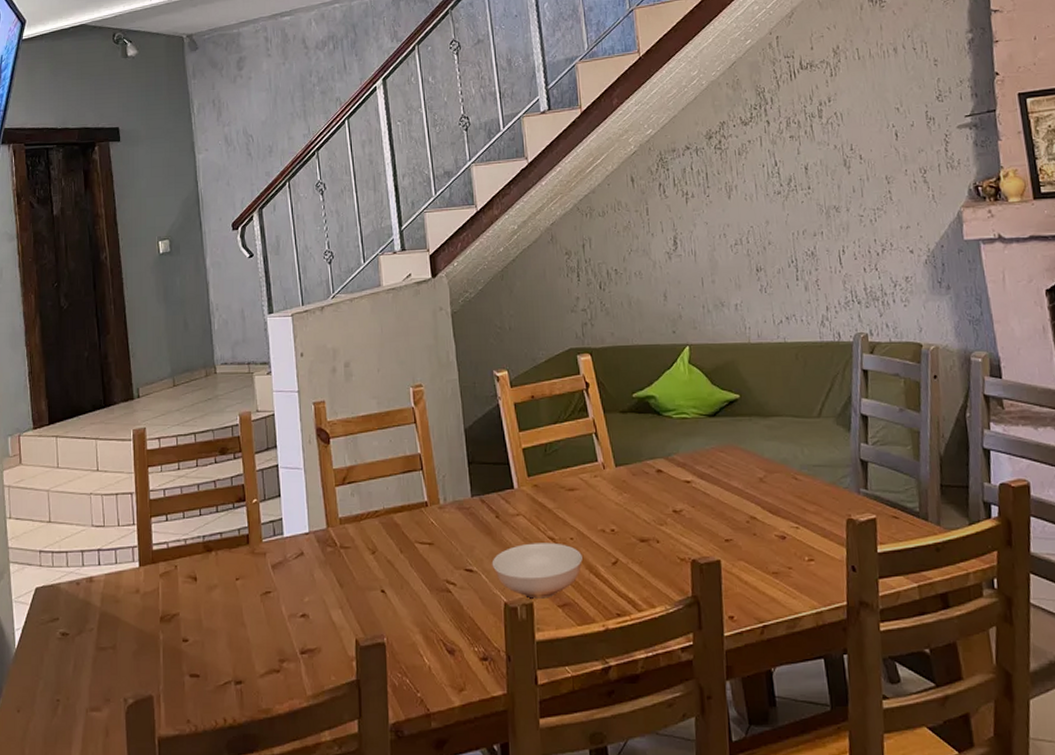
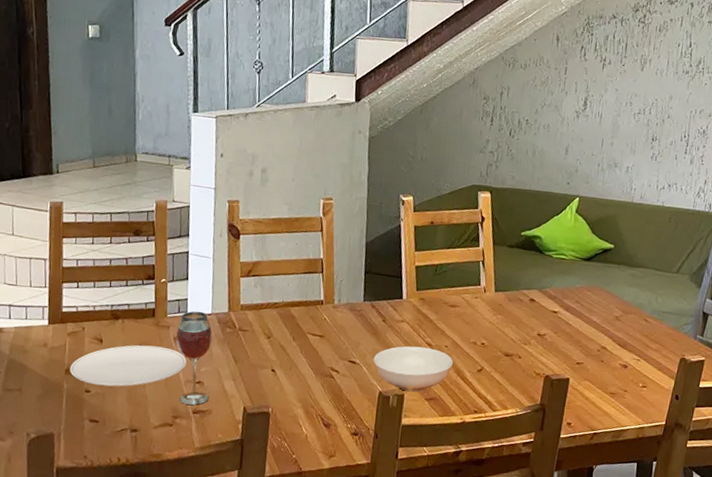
plate: none [165,578,288,632] -> present [70,345,187,387]
wineglass: none [273,531,316,644] -> present [176,311,213,405]

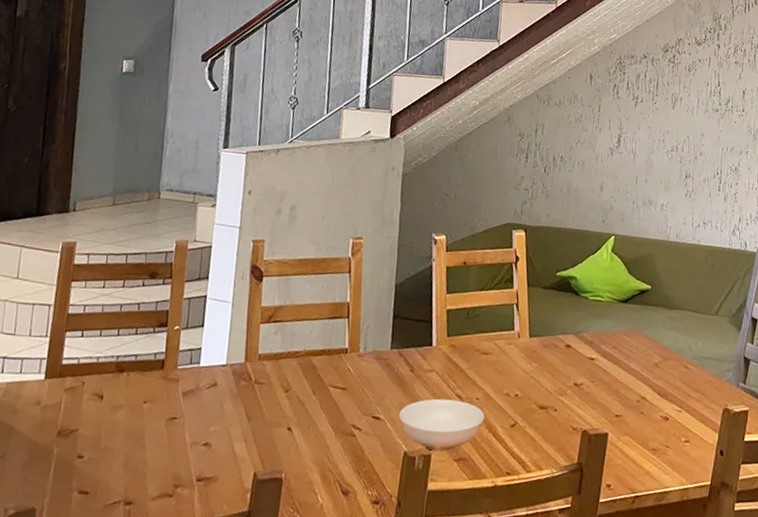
plate: present [70,345,187,387] -> none [62,401,195,452]
wineglass: present [176,311,213,405] -> none [182,361,226,471]

